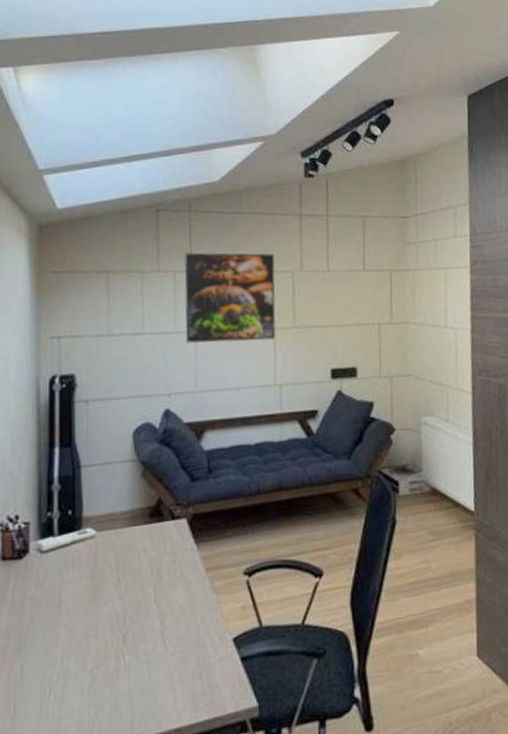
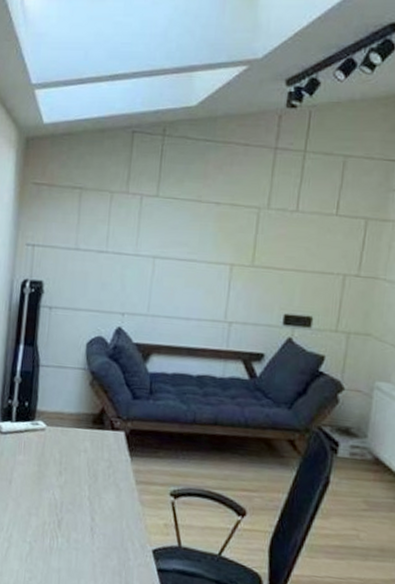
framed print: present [184,252,276,344] -> none [144,177,243,276]

